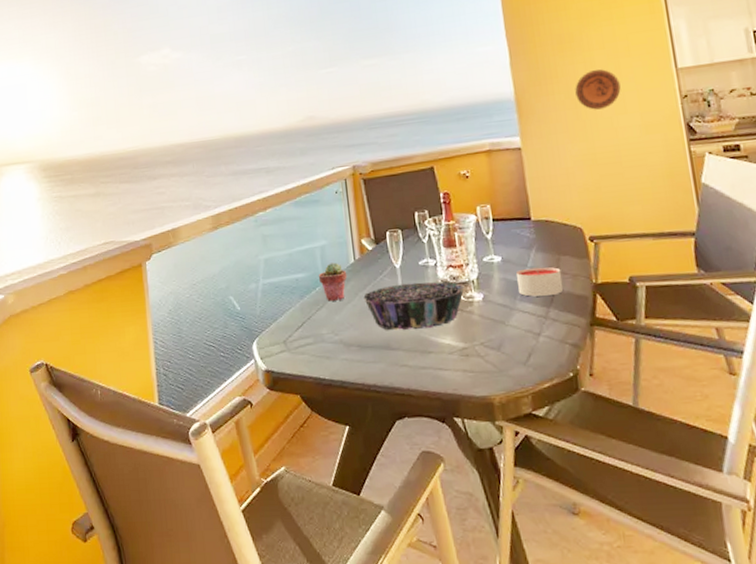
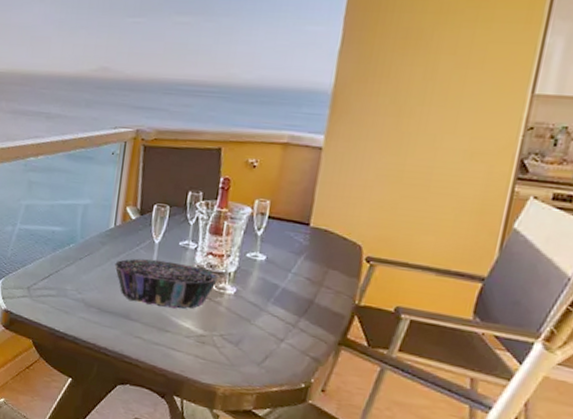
potted succulent: present [318,262,348,301] -> none [74,223,104,262]
candle: present [517,267,564,297] -> none [274,273,325,307]
decorative plate: present [575,69,621,110] -> none [402,77,460,124]

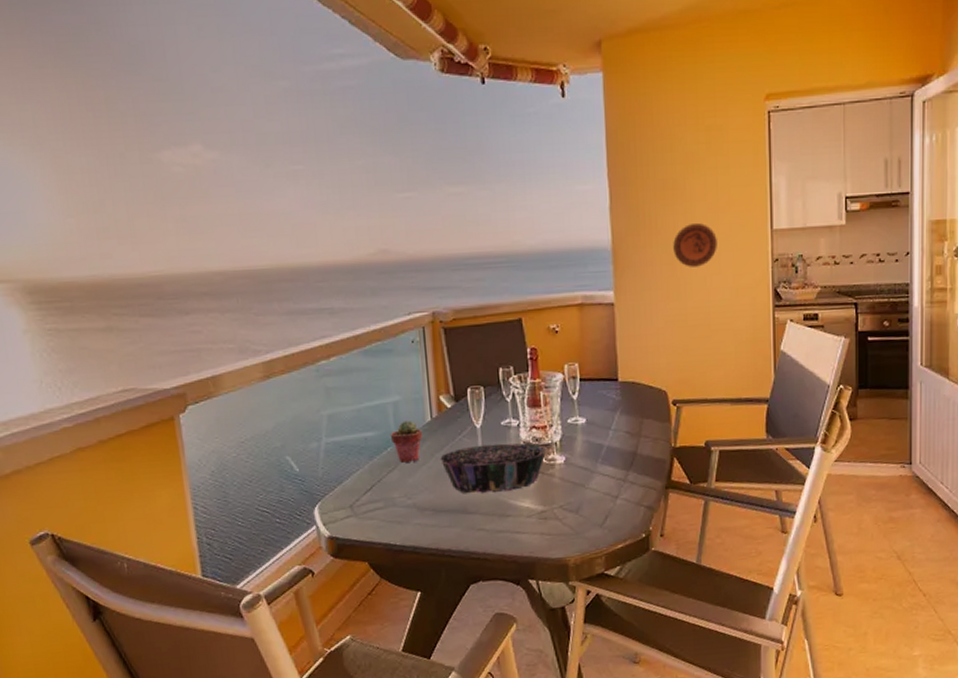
potted succulent: none [74,223,104,262] -> present [390,420,423,463]
decorative plate: none [402,77,460,124] -> present [673,223,717,267]

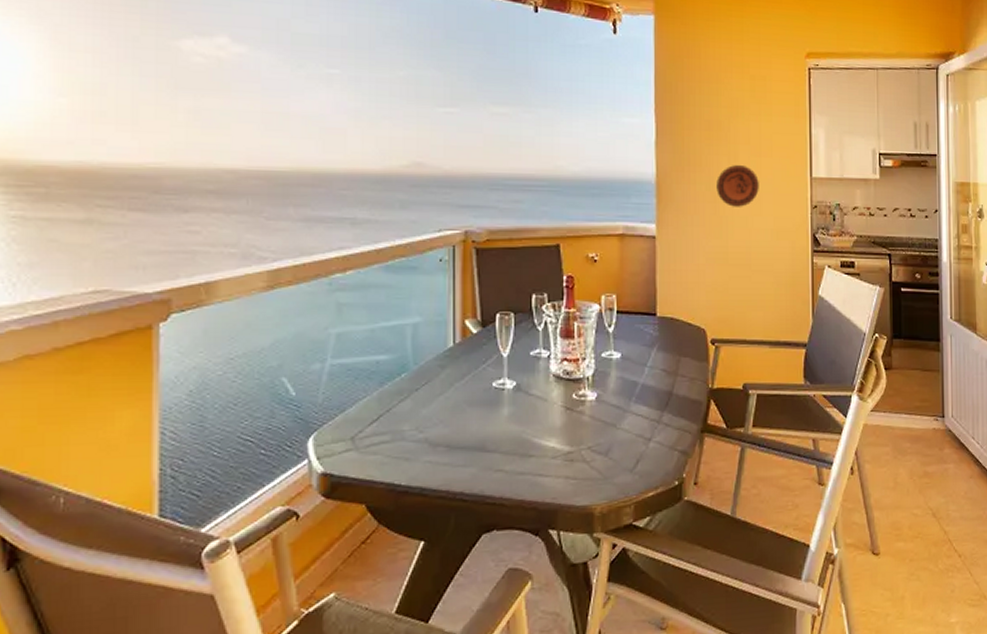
potted succulent: present [390,420,423,463] -> none [405,345,443,391]
decorative bowl: present [440,443,547,494] -> none [460,375,578,430]

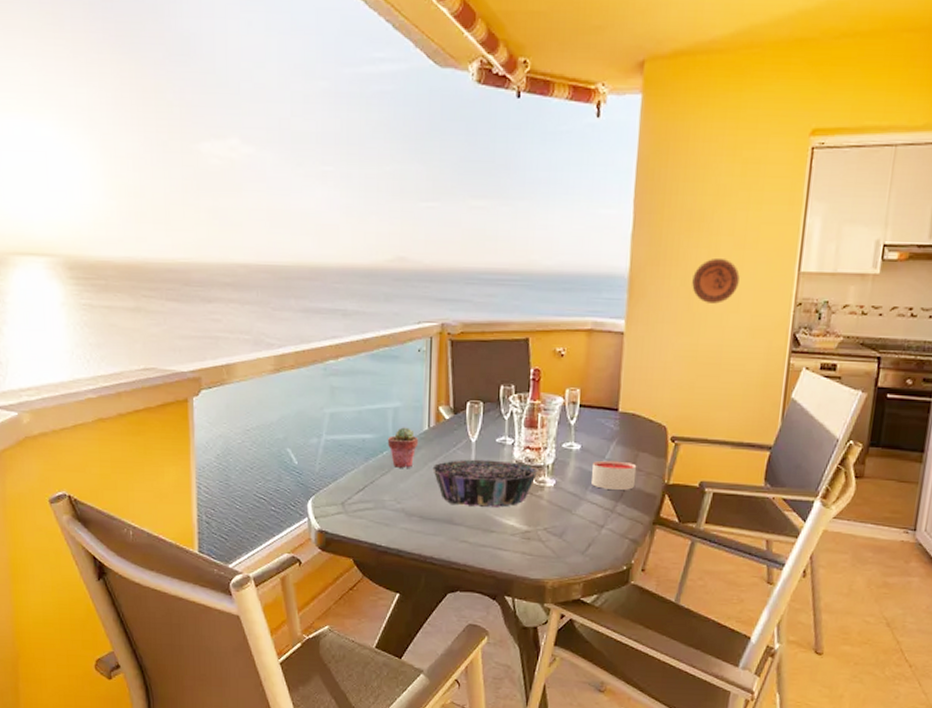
potted succulent: none [405,345,443,391] -> present [387,427,419,468]
decorative bowl: none [460,375,578,430] -> present [432,459,539,508]
candle: none [635,367,680,399] -> present [591,460,637,490]

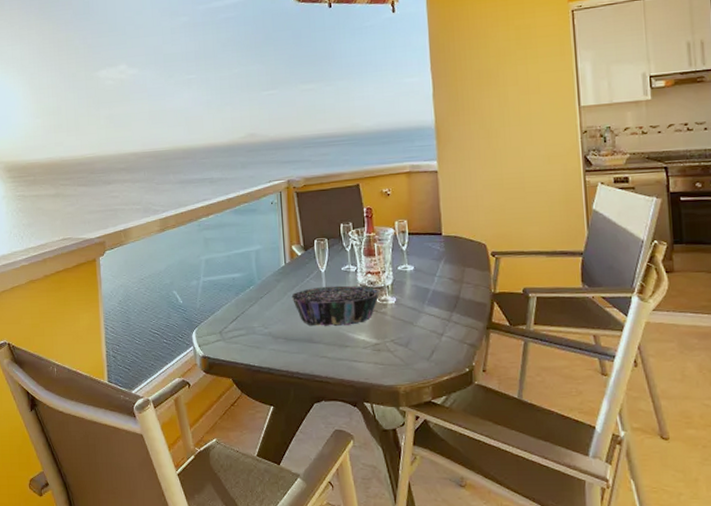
potted succulent: present [387,427,419,468] -> none [252,265,278,299]
candle: present [591,460,637,490] -> none [426,276,466,302]
decorative plate: present [692,259,740,304] -> none [489,104,529,140]

